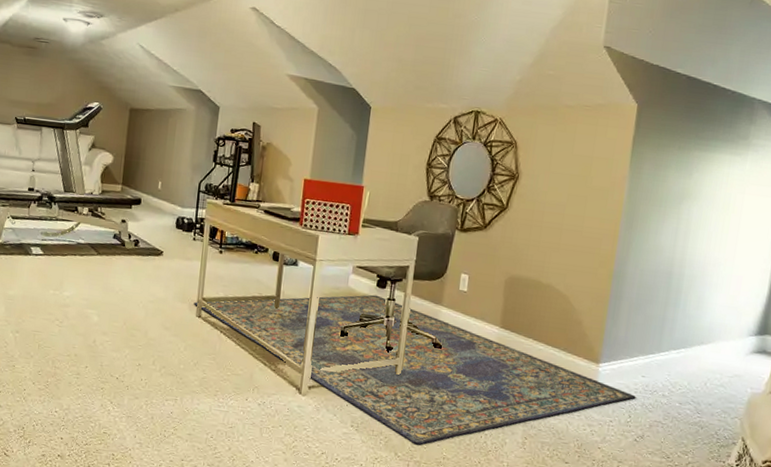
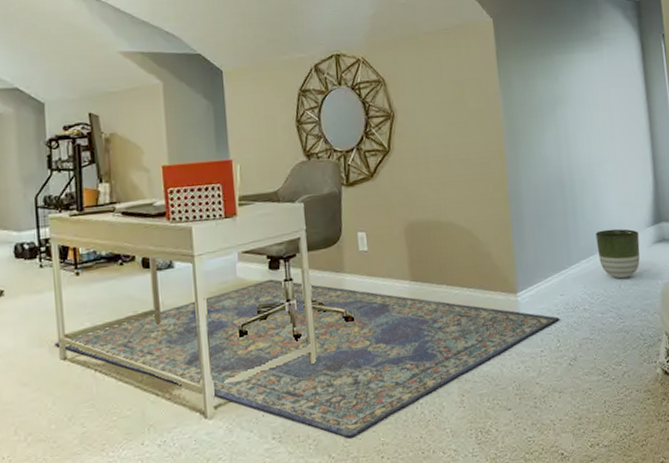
planter: none [690,327,739,378] -> present [595,228,640,279]

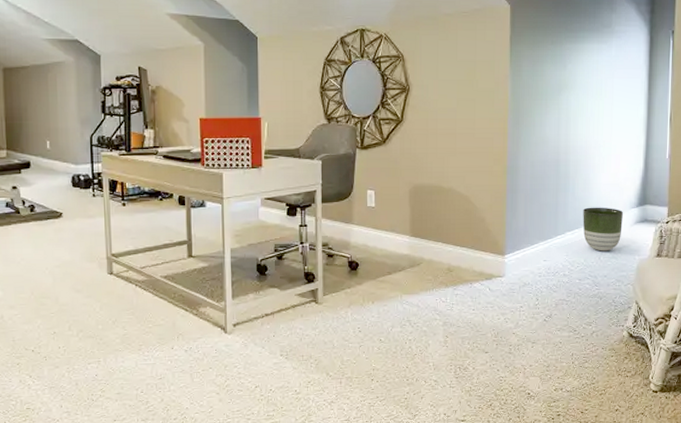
rug: present [54,279,560,439] -> none [103,224,541,362]

